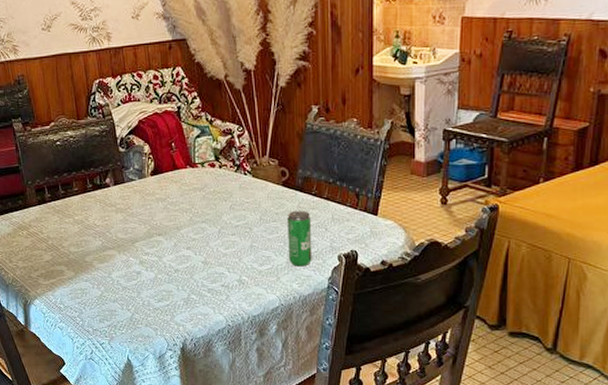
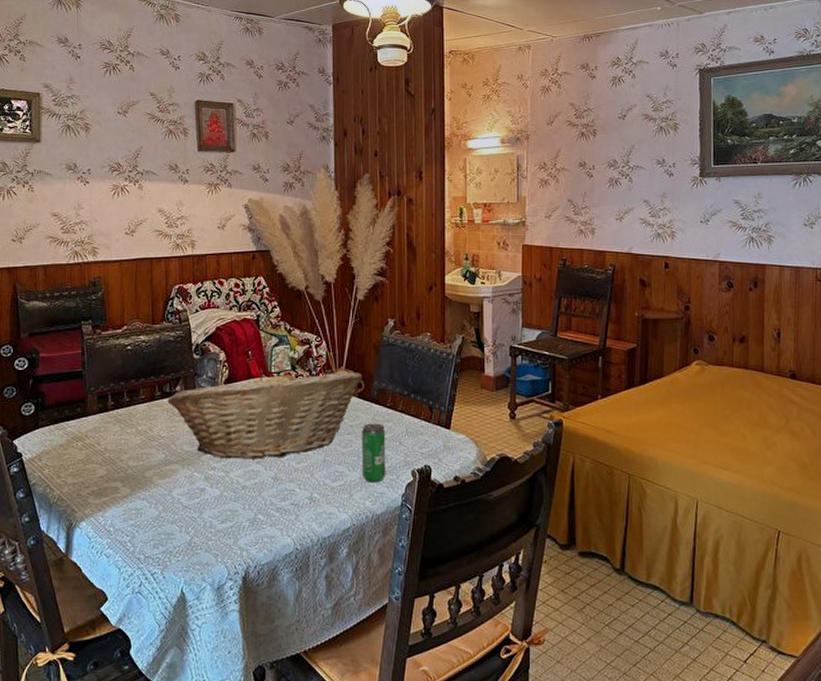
fruit basket: none [99,159,287,245] -> present [167,368,363,459]

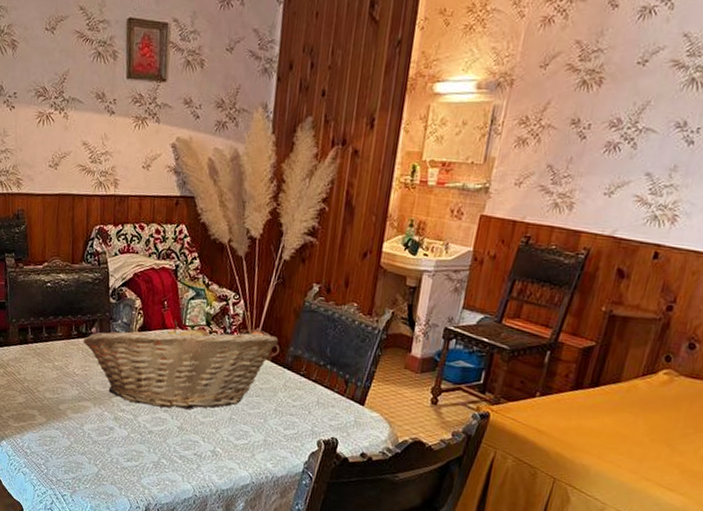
beverage can: present [361,423,386,483] -> none [266,388,296,447]

